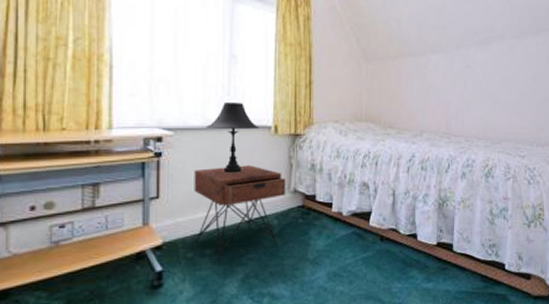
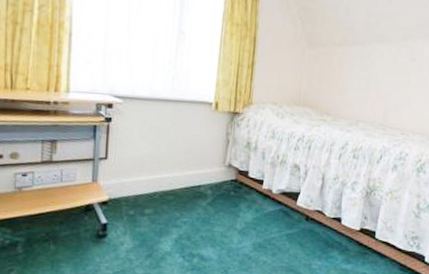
nightstand: present [194,165,286,264] -> none [138,136,223,223]
table lamp: present [206,101,259,174] -> none [152,75,201,144]

